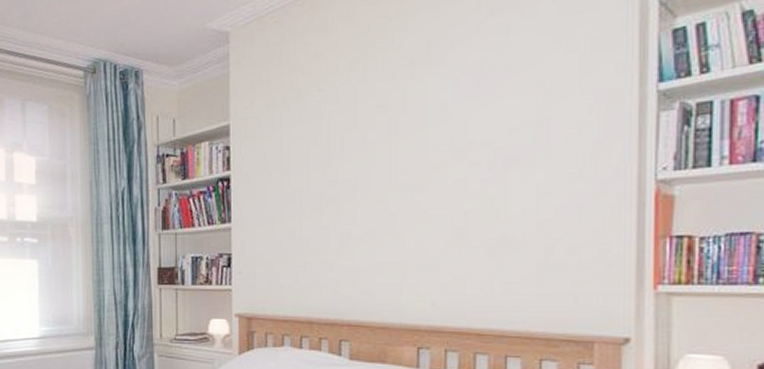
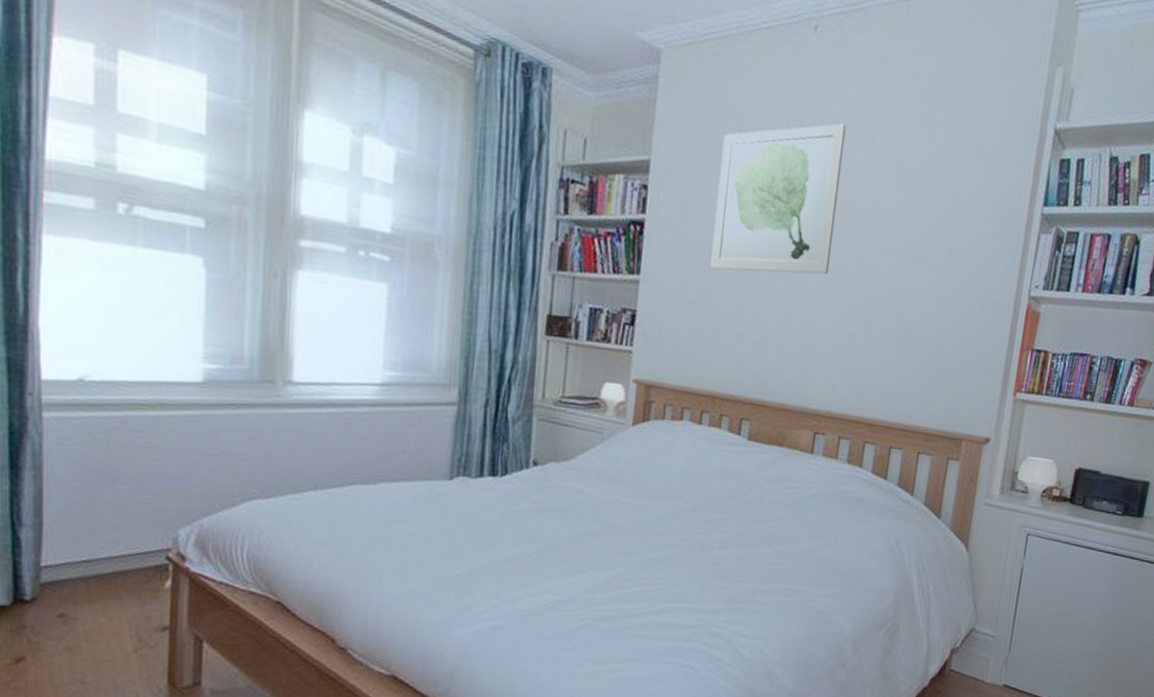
wall art: none [293,53,413,208] -> present [710,123,847,274]

